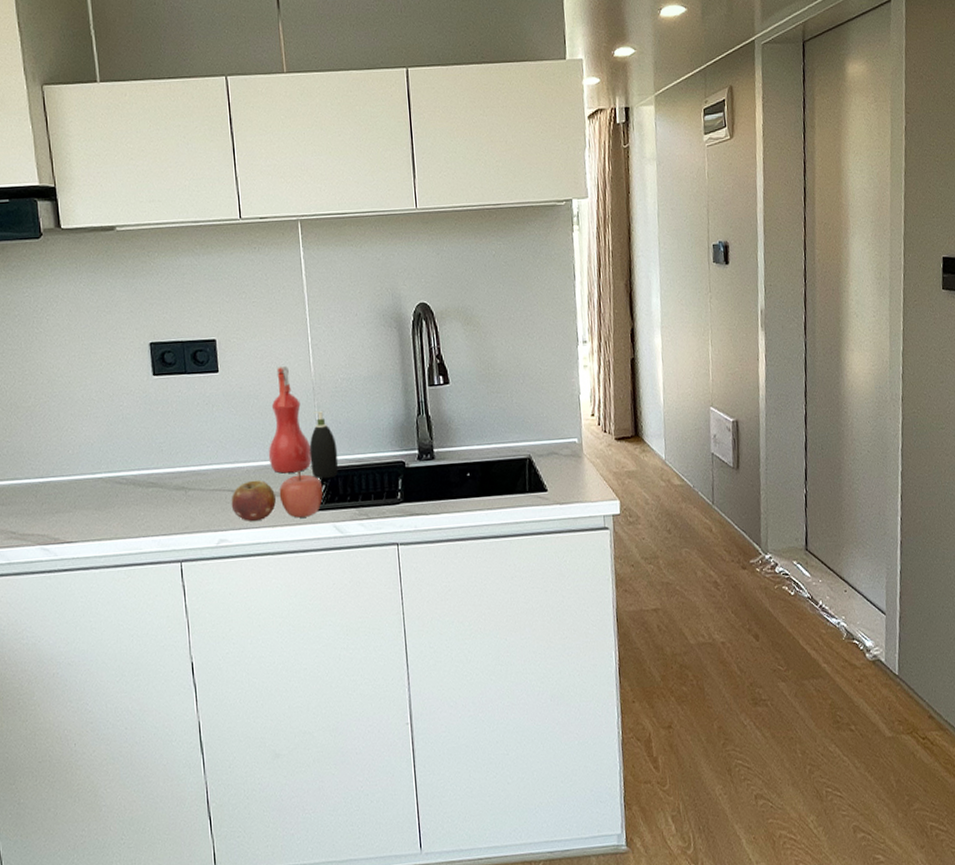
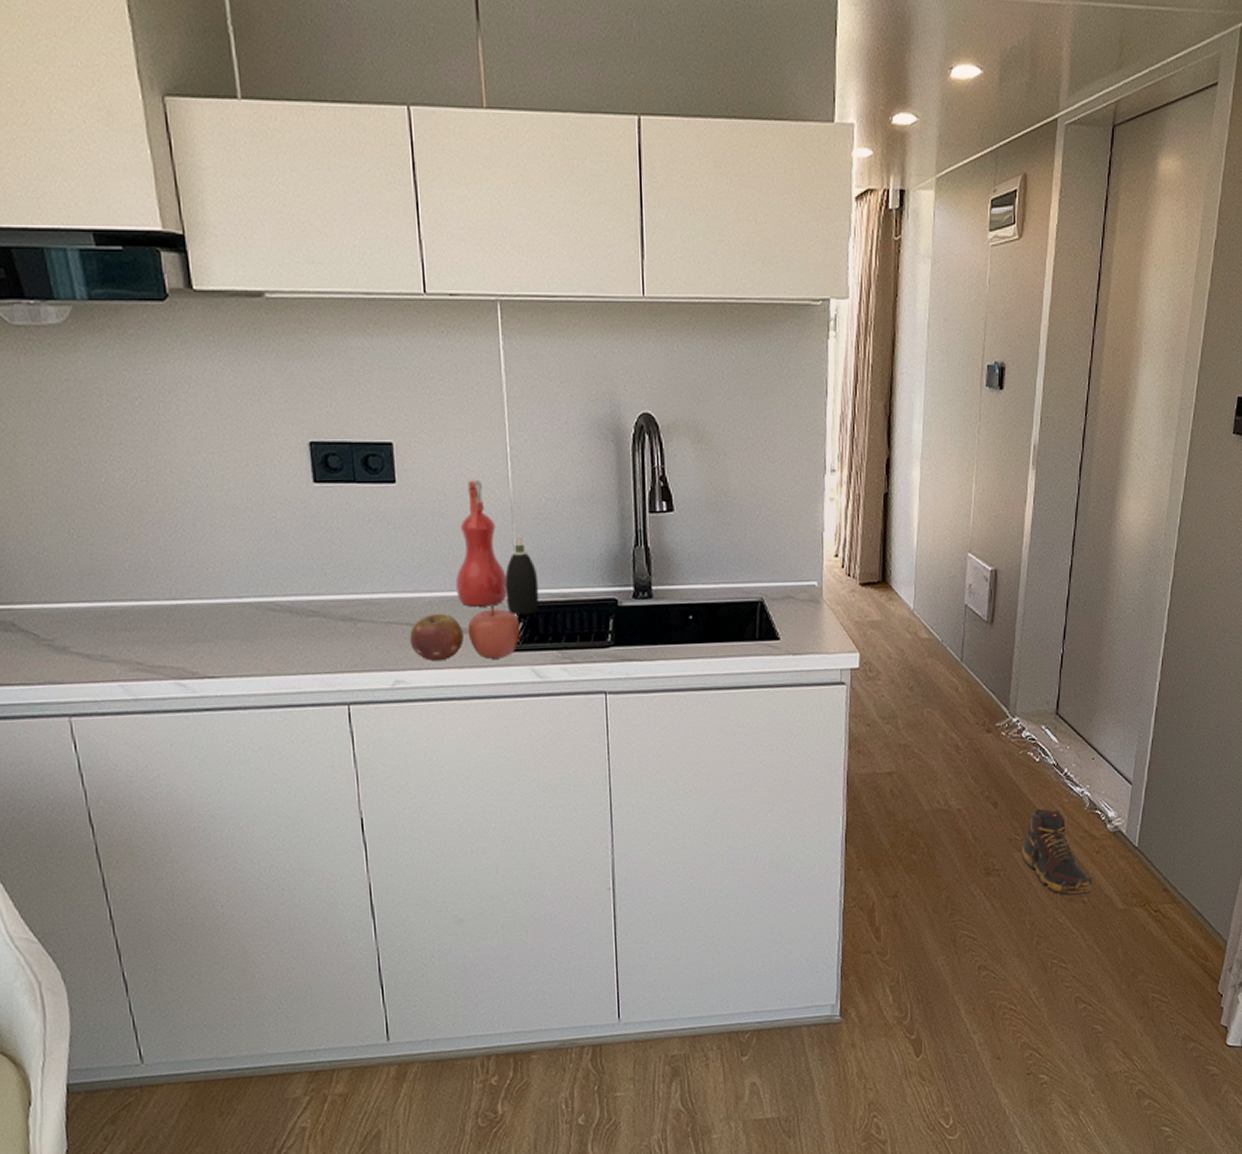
shoe: none [786,640,859,725] -> present [1022,809,1092,896]

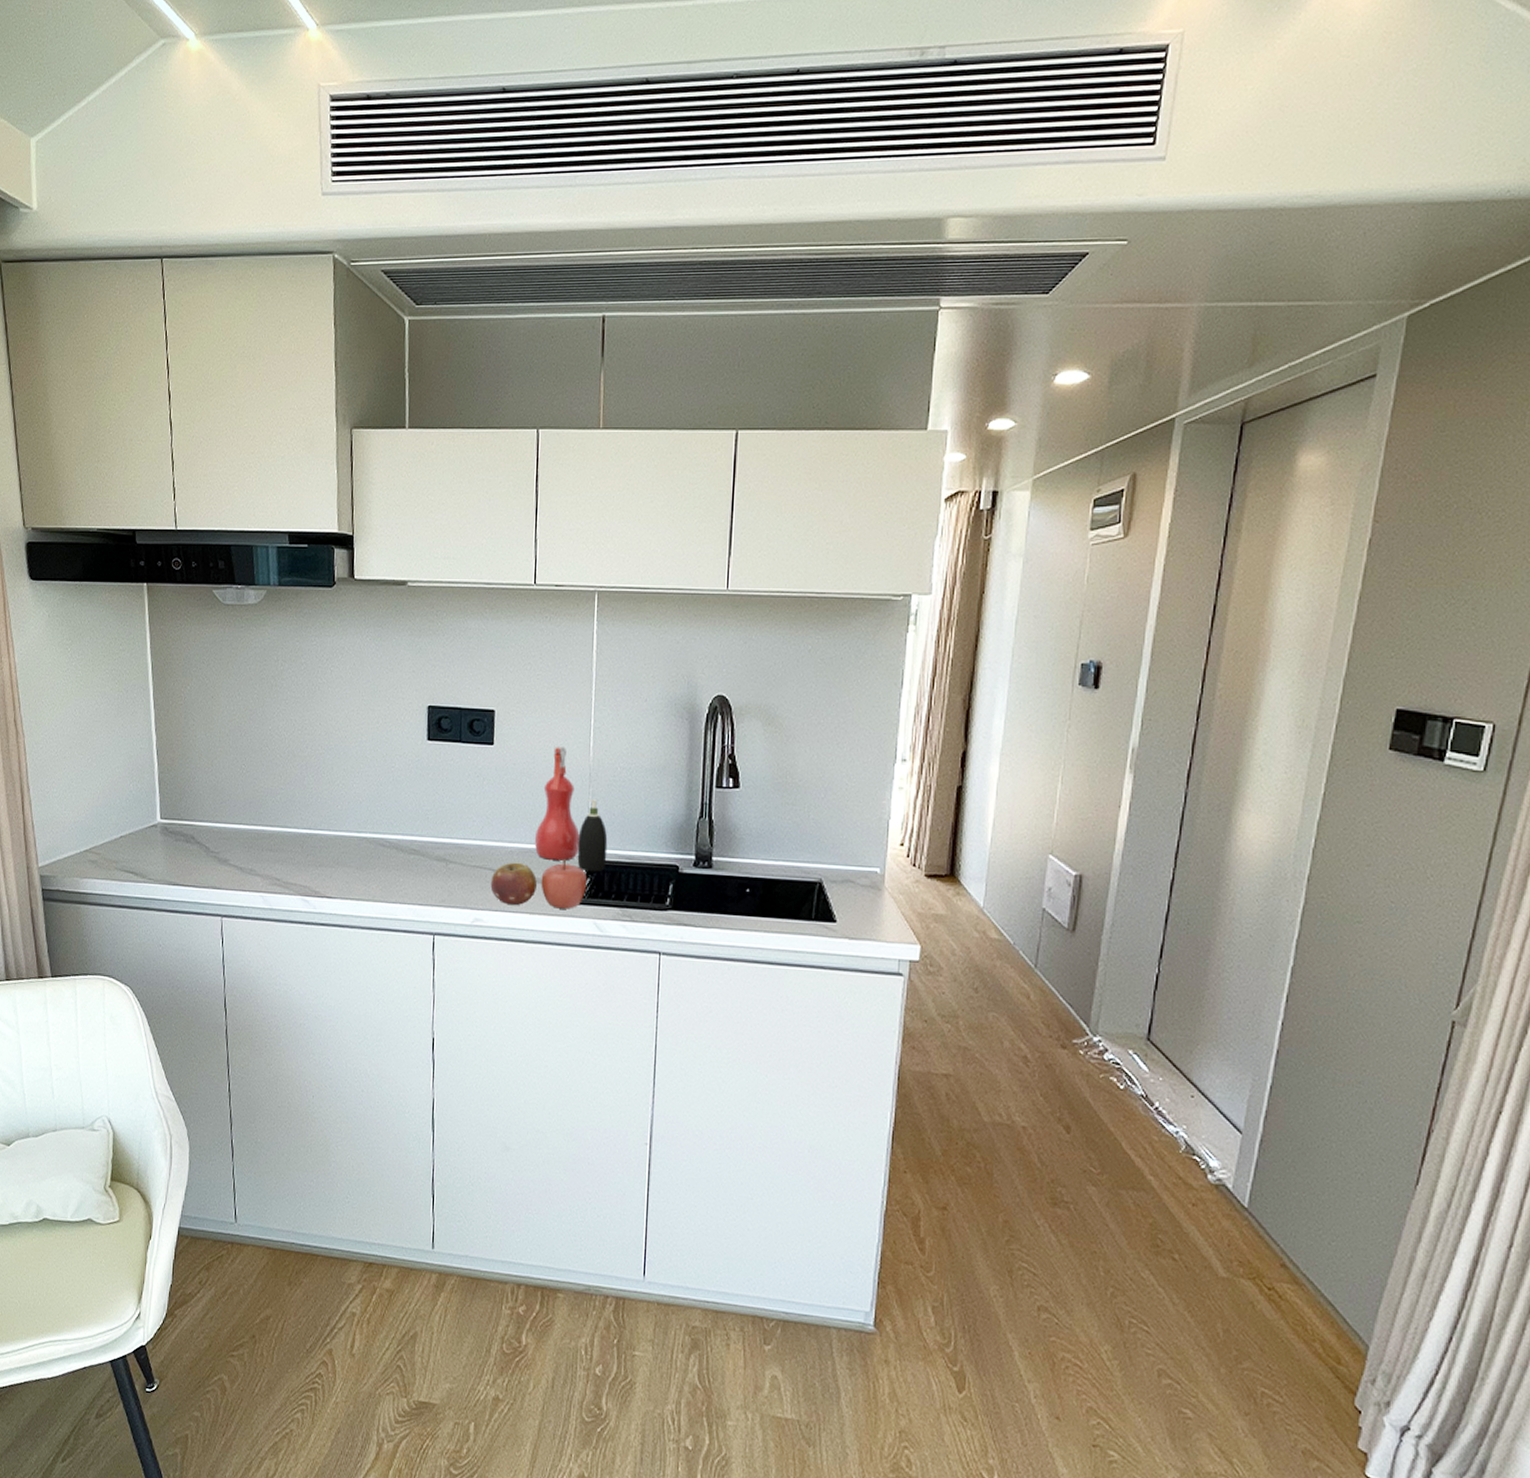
shoe: present [1022,809,1092,896] -> none [1098,1142,1186,1252]

